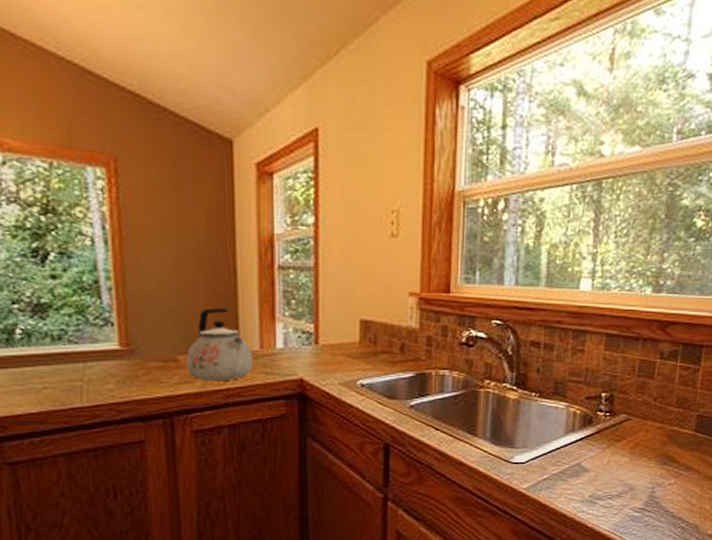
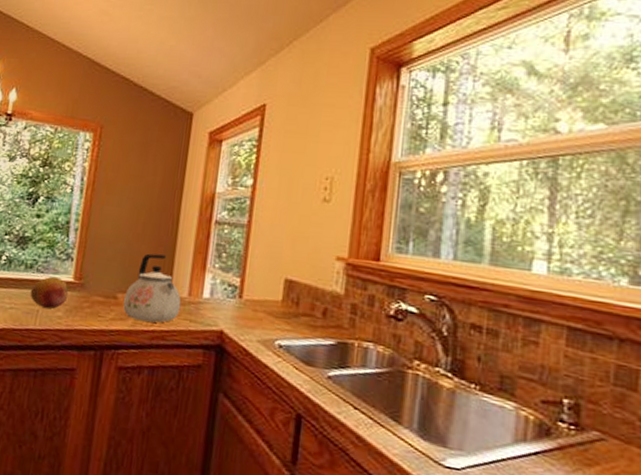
fruit: none [66,346,117,382] -> present [30,276,69,309]

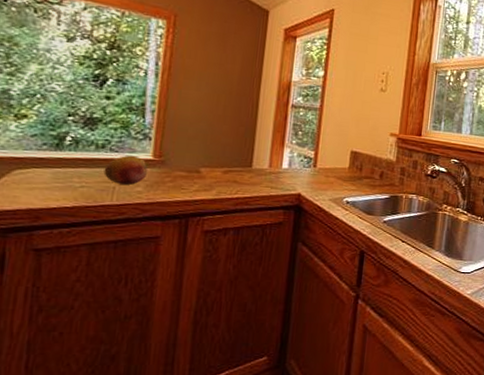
kettle: present [123,253,182,323] -> none [207,132,263,191]

